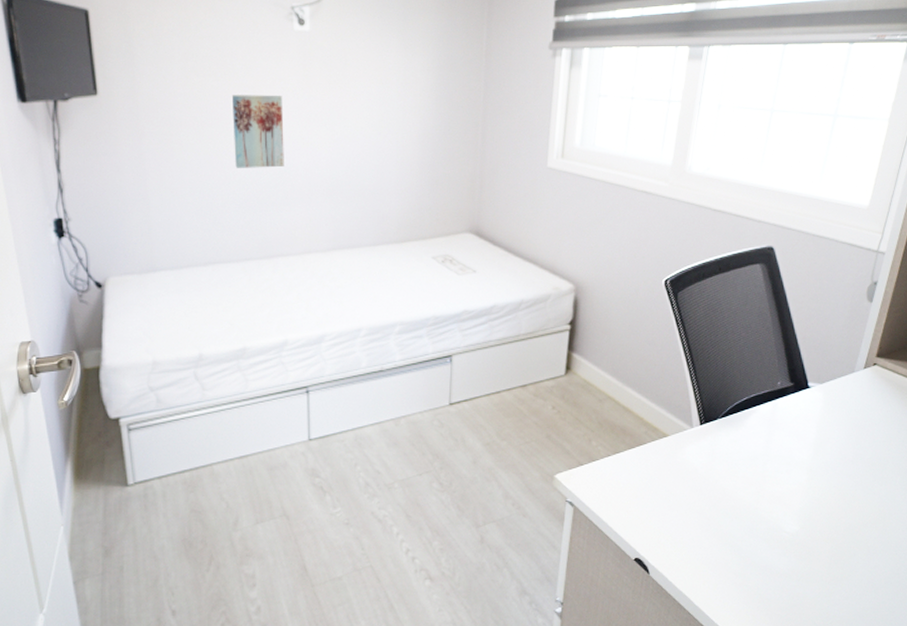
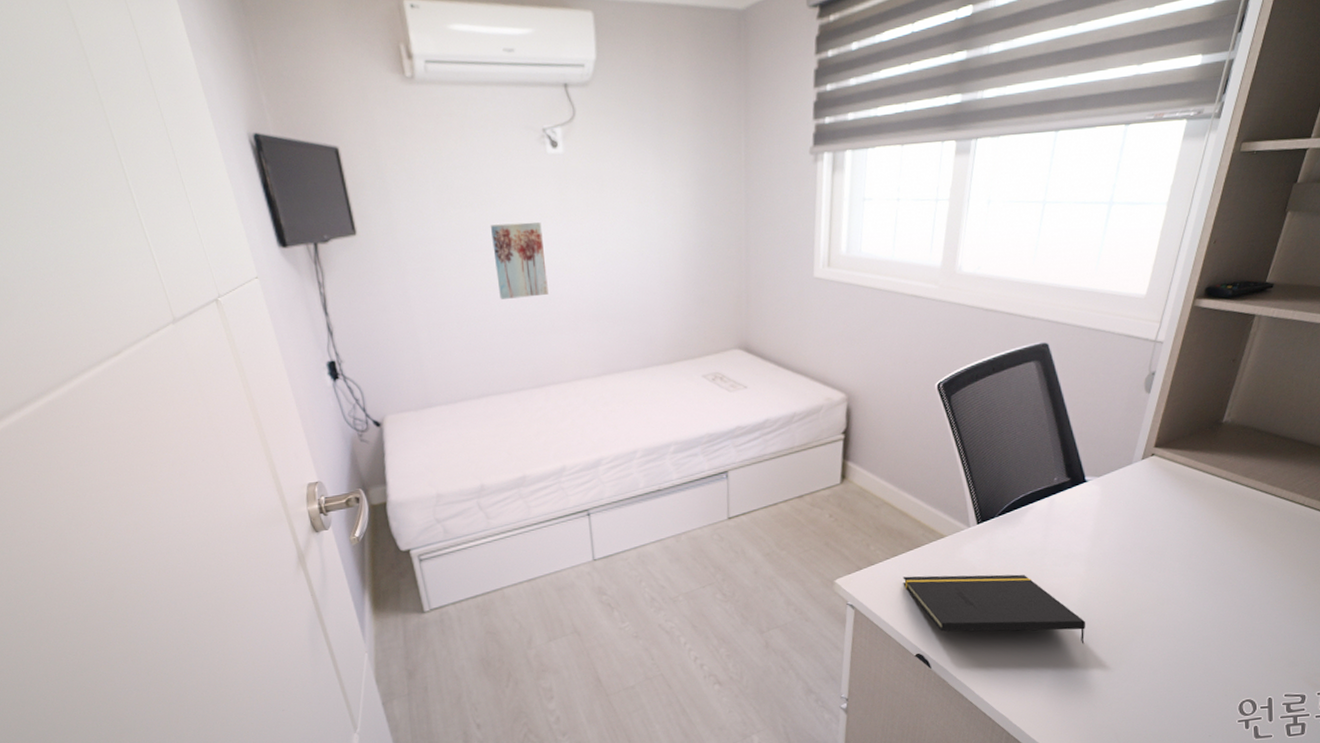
notepad: none [624,475,808,557] -> present [903,574,1086,644]

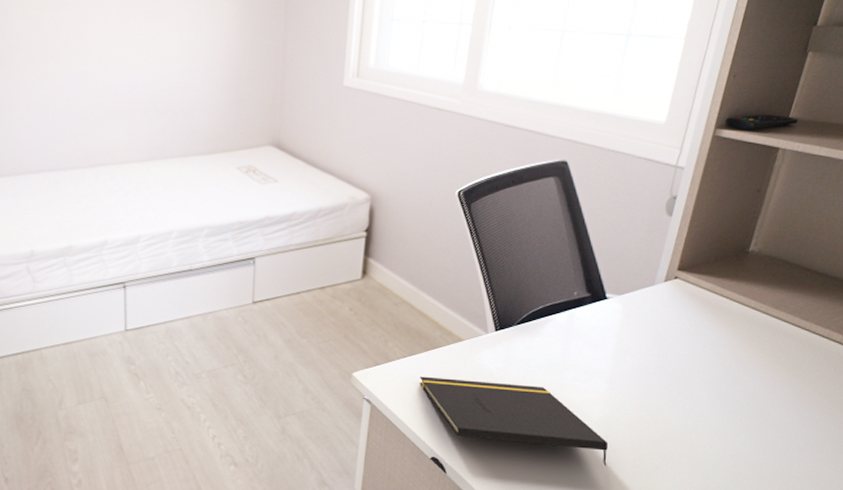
wall art: present [490,222,549,299] -> none [61,24,106,88]

